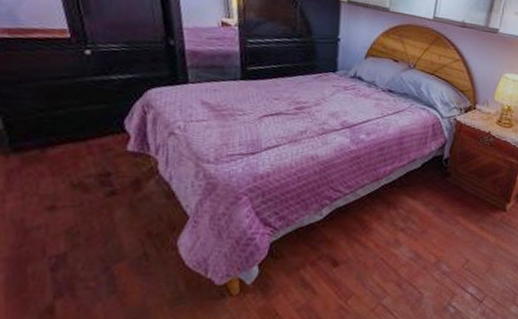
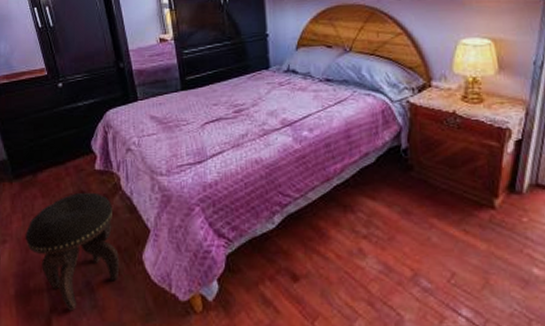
footstool: none [23,173,149,297] -> present [25,192,120,311]

